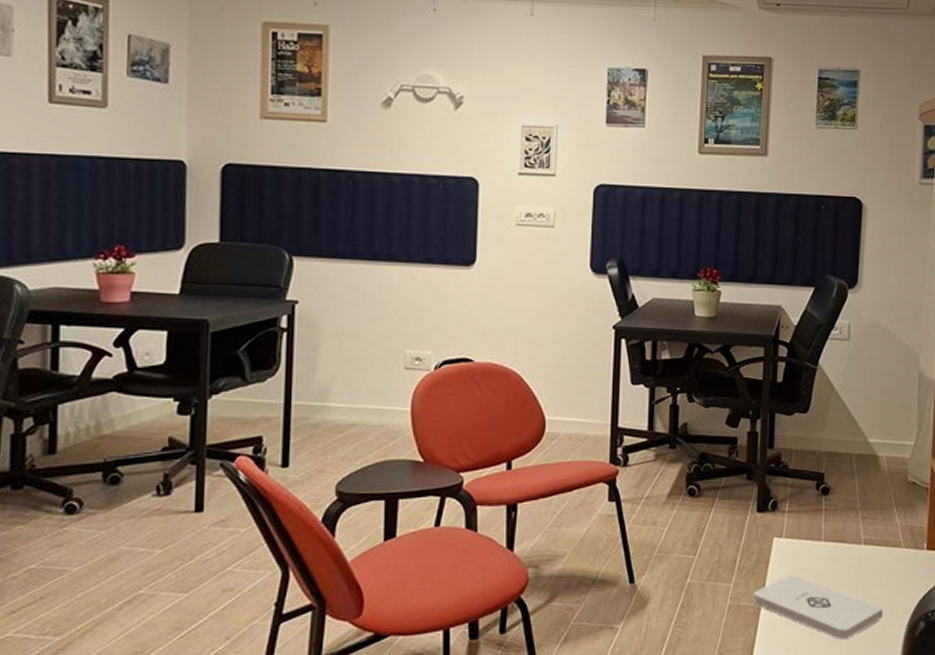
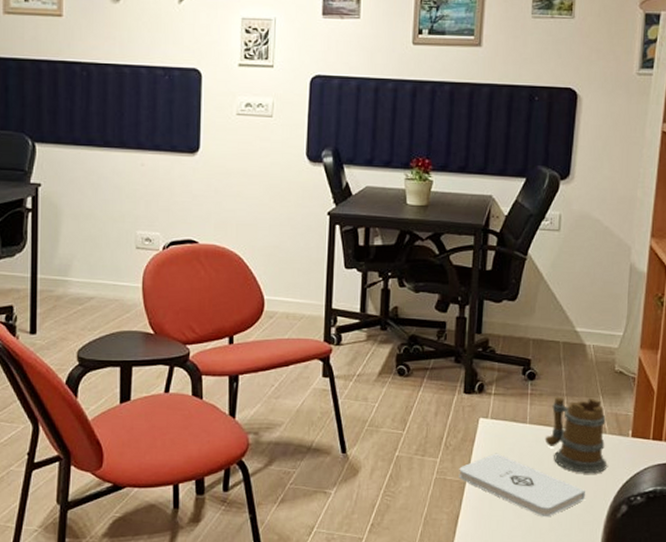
mug: none [840,510,904,590] -> present [544,396,607,473]

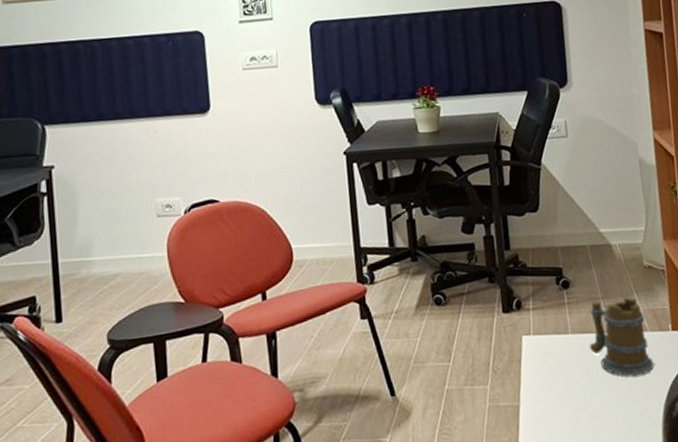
notepad: present [459,453,585,518] -> none [510,369,639,430]

